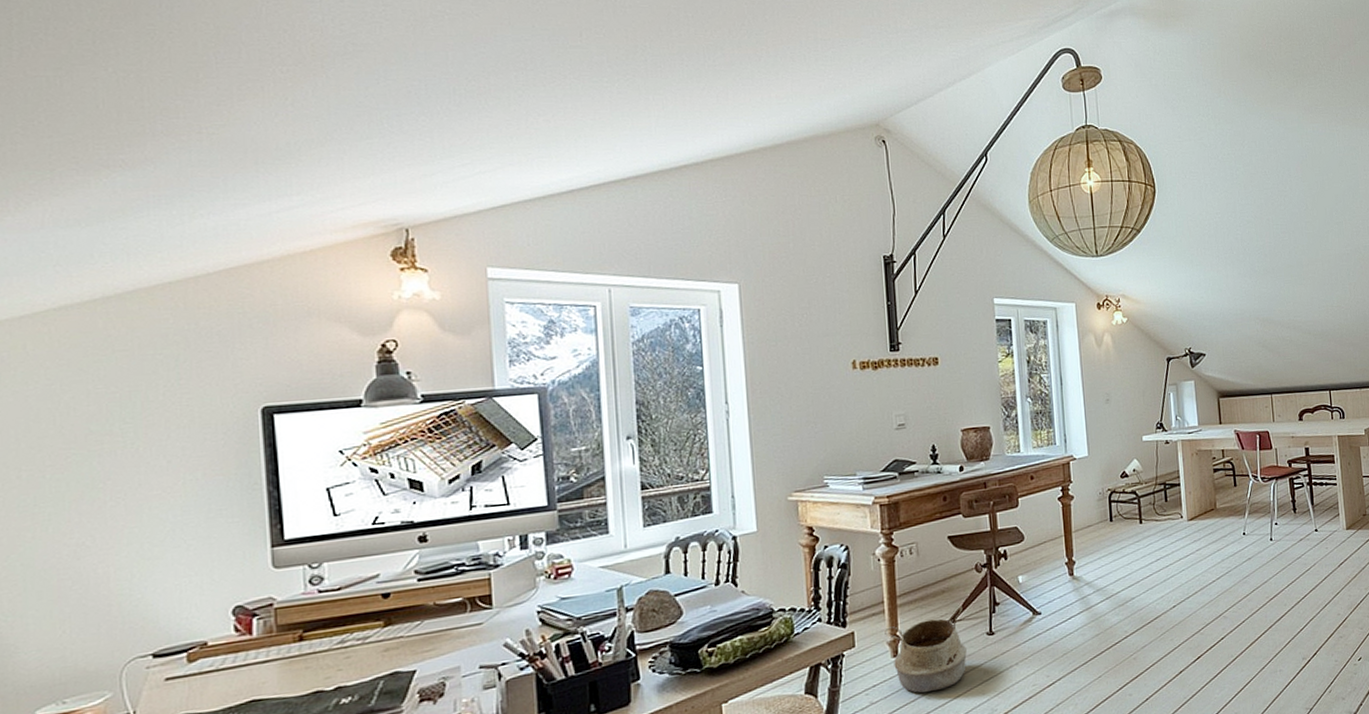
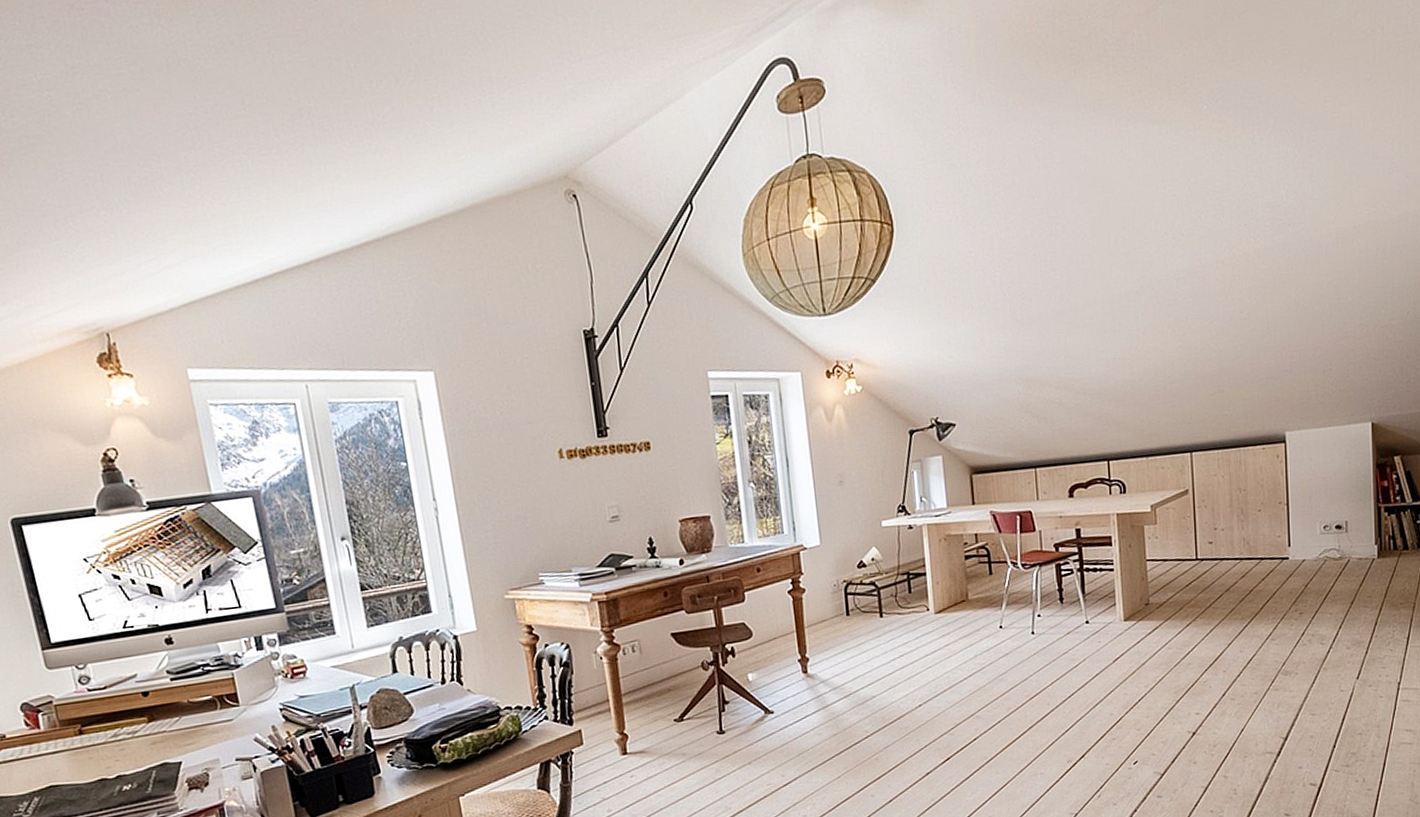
woven basket: present [884,606,967,694] -> none [611,704,697,791]

